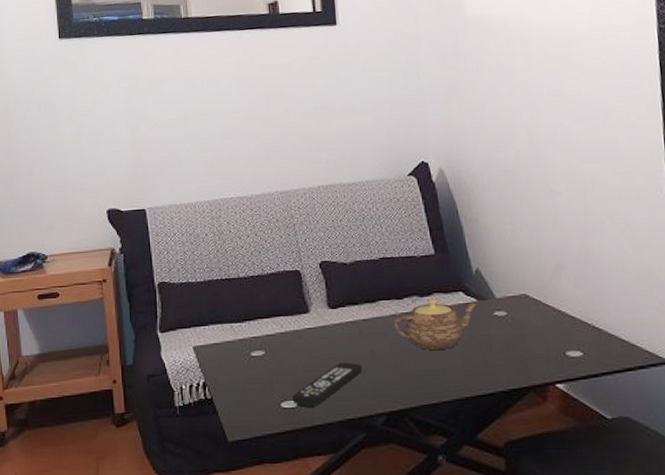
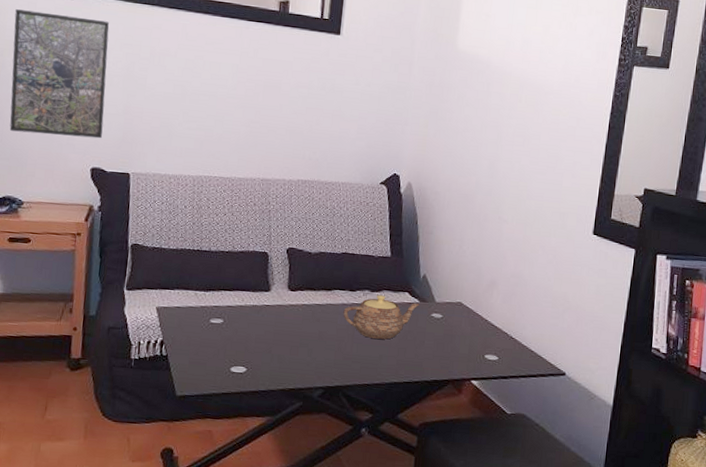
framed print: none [15,59,113,186] -> present [9,9,109,139]
remote control: present [292,362,362,407] -> none [242,338,310,374]

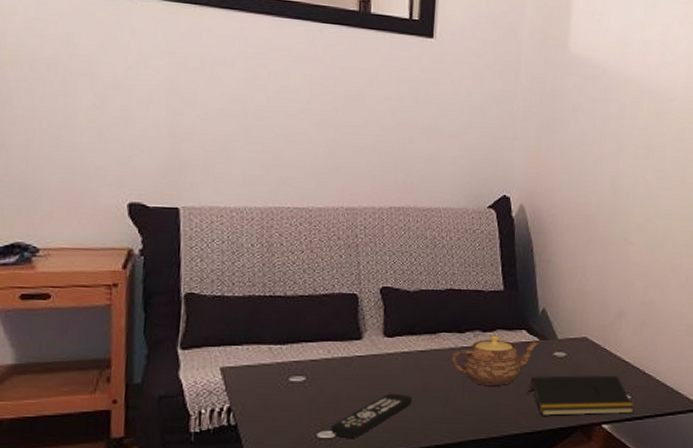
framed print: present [9,9,109,139] -> none [16,11,146,168]
remote control: none [242,338,310,374] -> present [331,393,412,438]
notepad: none [408,333,501,373] -> present [528,375,634,416]

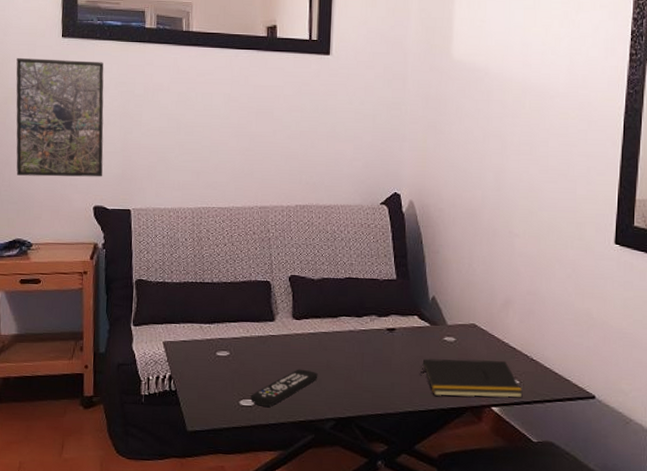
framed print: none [16,11,146,168] -> present [16,58,104,177]
teapot: present [451,335,540,386] -> none [350,320,430,366]

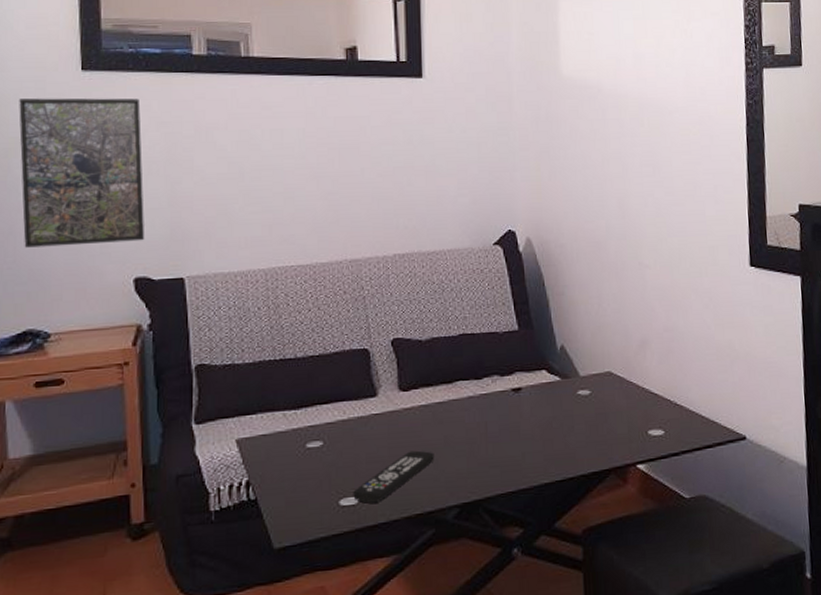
notepad: present [421,358,523,398] -> none [554,409,670,461]

